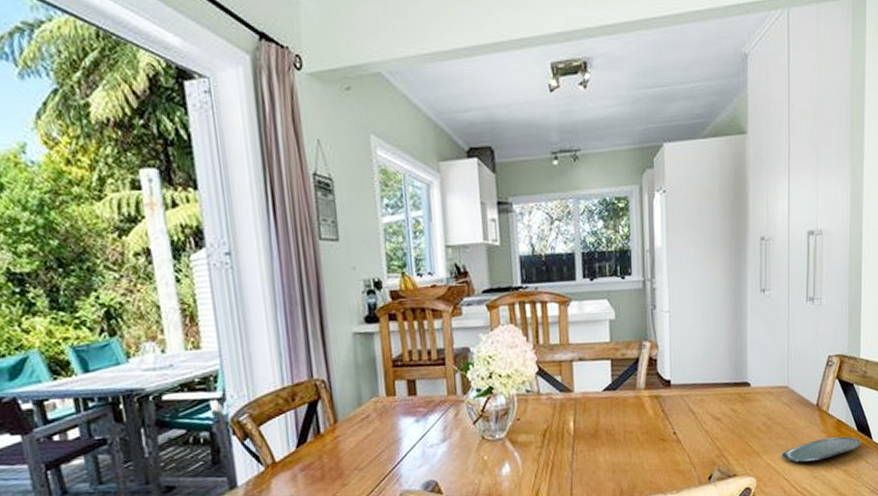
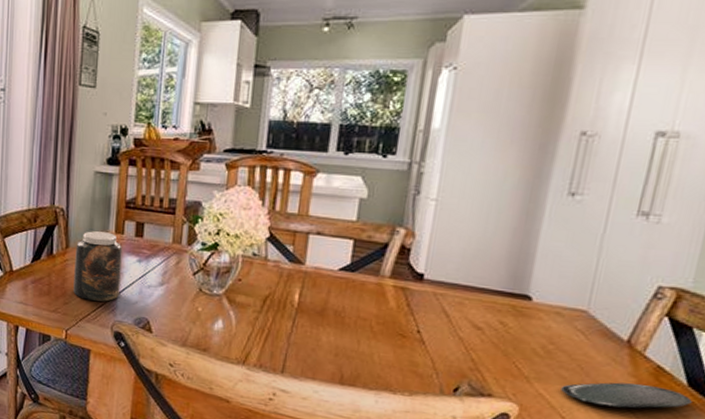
jar: none [345,397,402,476] -> present [73,231,123,302]

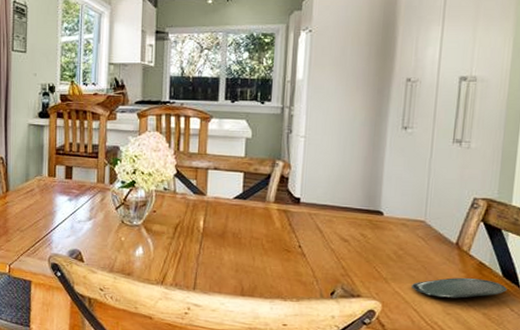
jar: present [73,231,123,302] -> none [14,176,55,237]

